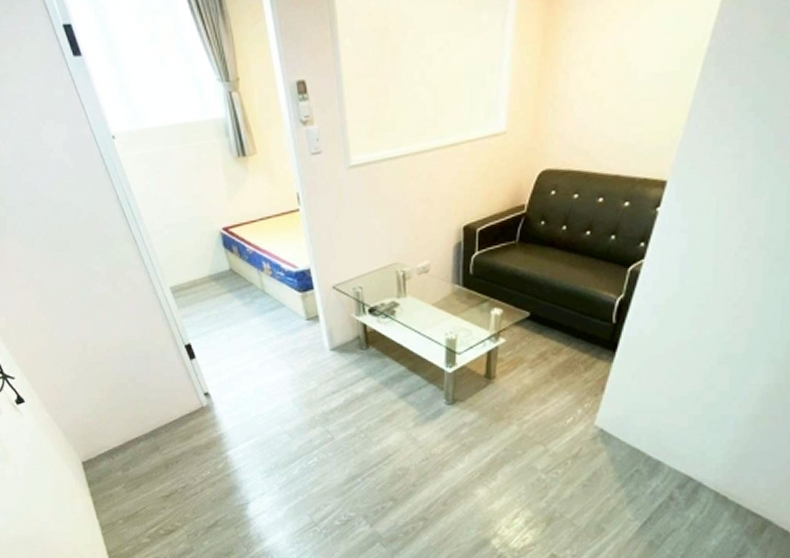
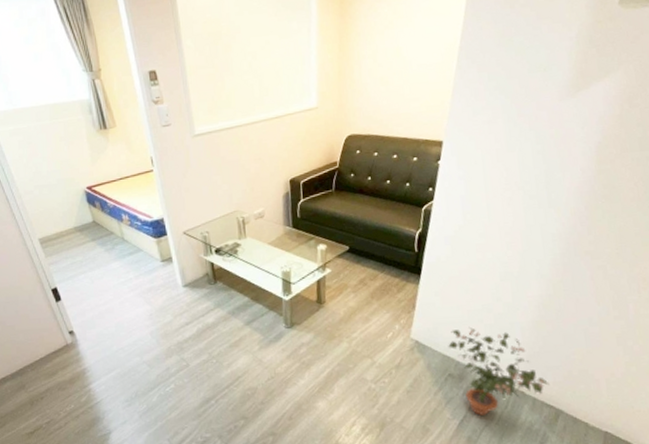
potted plant: none [639,416,761,519] -> present [448,326,550,416]

